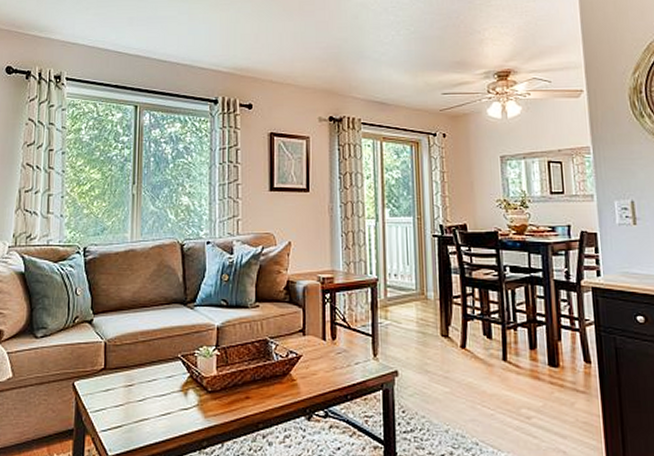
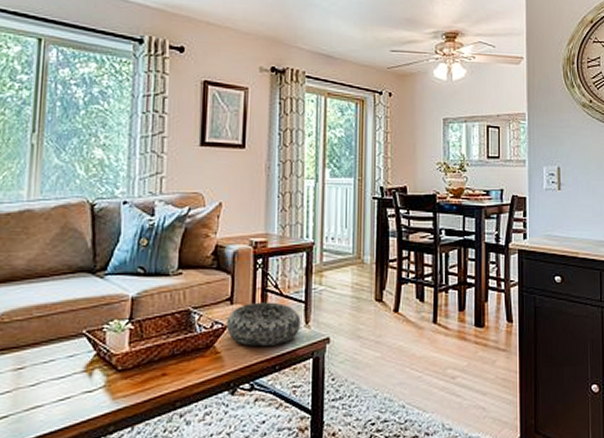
decorative bowl: none [300,334,369,376] -> present [226,302,301,346]

